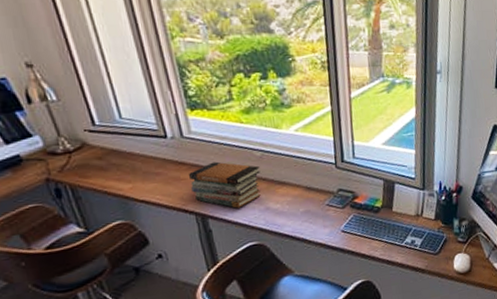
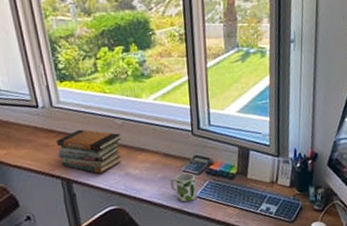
mug: none [313,206,341,237] -> present [170,172,197,202]

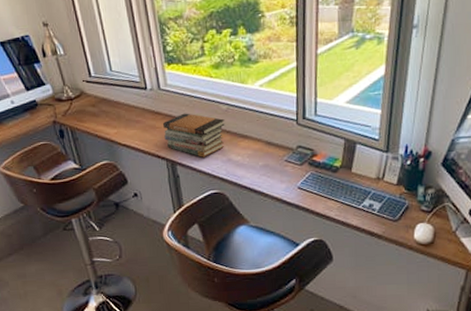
mug: present [170,172,197,202] -> none [271,162,298,192]

